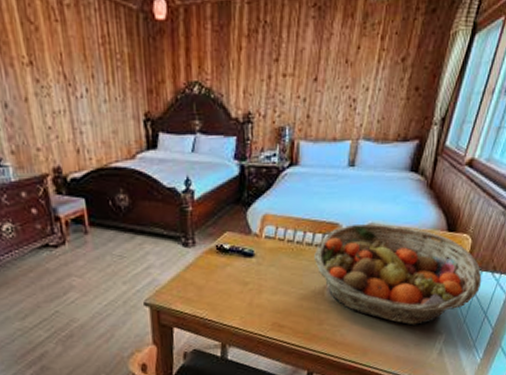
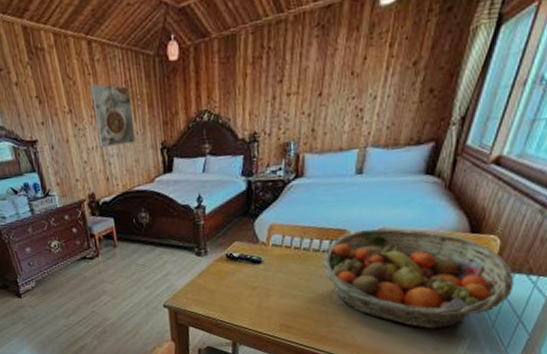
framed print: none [58,34,115,112] -> present [90,84,136,147]

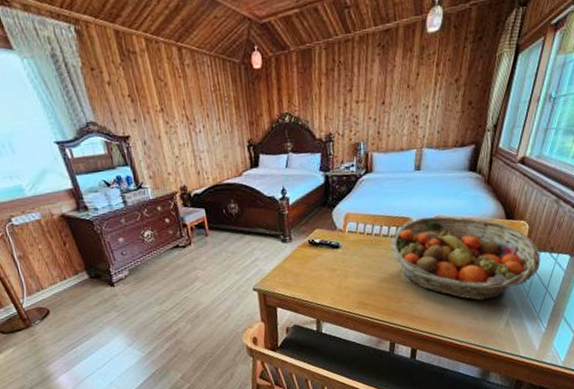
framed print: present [90,84,136,147] -> none [181,86,225,144]

